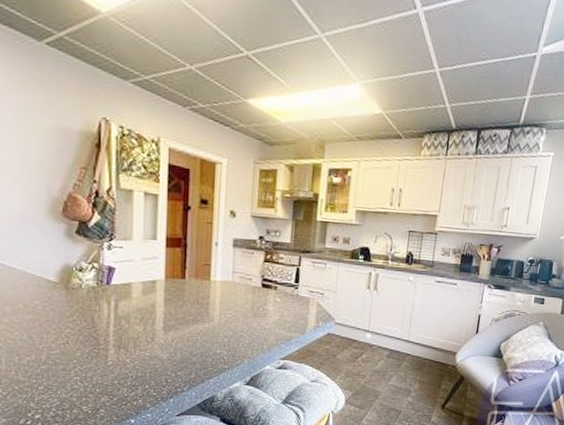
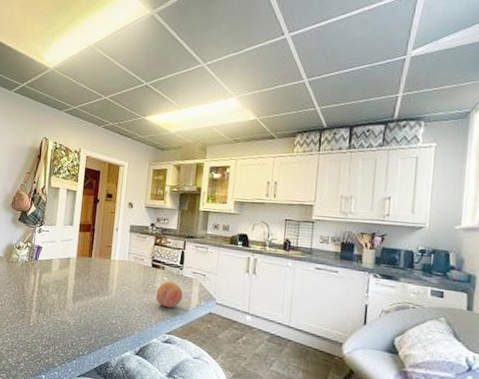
fruit: none [267,302,298,331] -> present [156,281,182,308]

